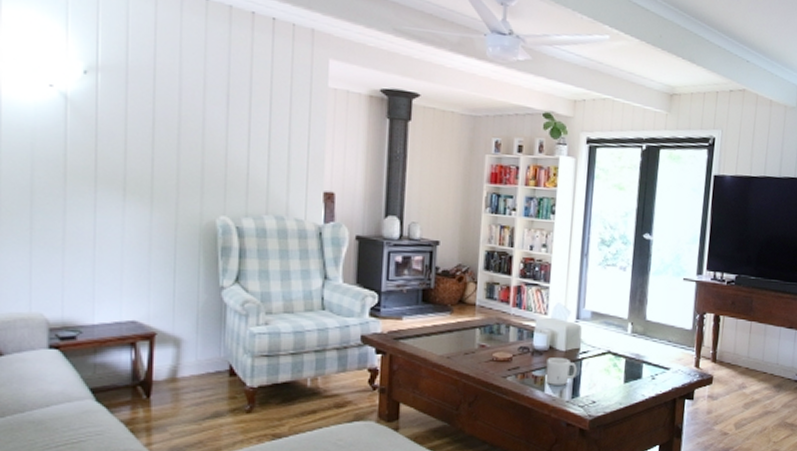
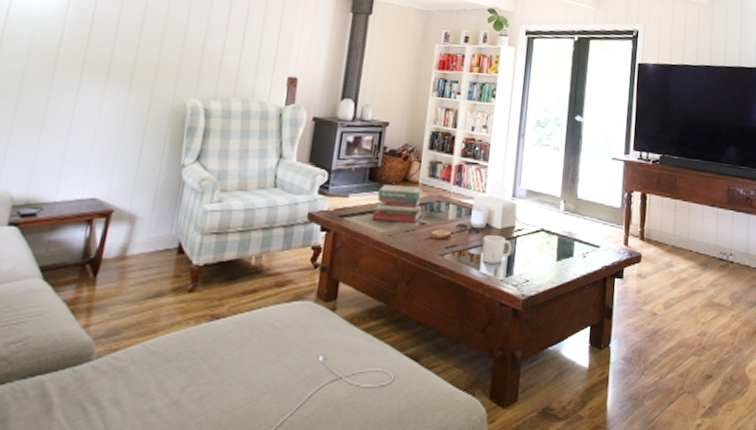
books: none [429,307,480,346] -> present [372,185,423,224]

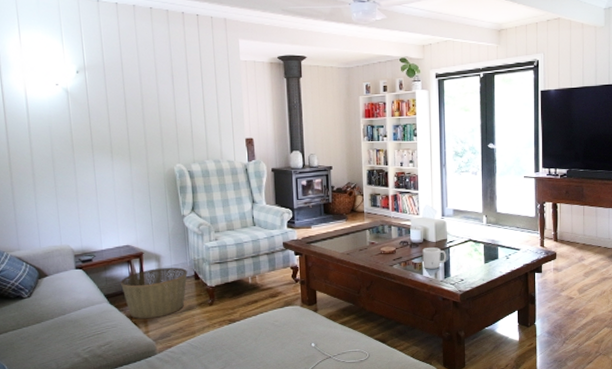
basket: none [68,234,169,307] -> present [121,267,188,320]
books: present [372,185,423,224] -> none [332,215,370,244]

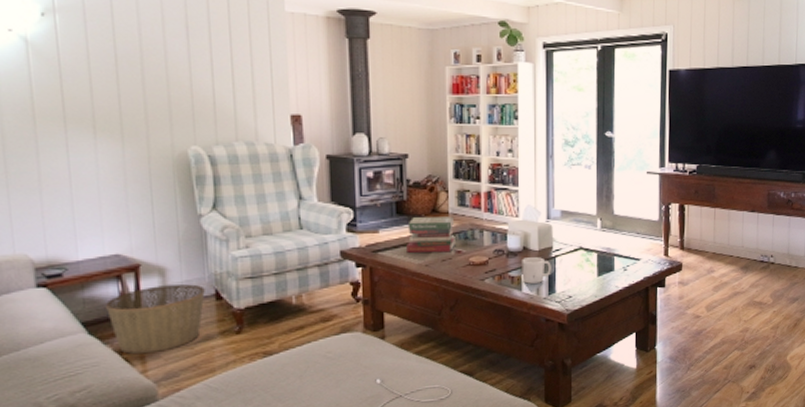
books: none [332,215,370,244] -> present [406,216,455,253]

